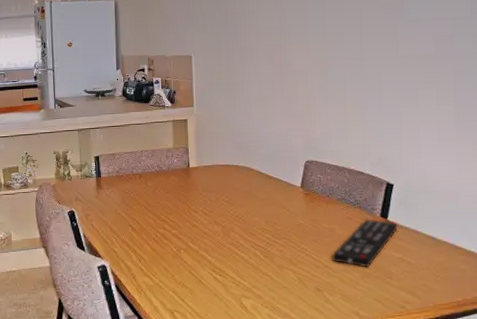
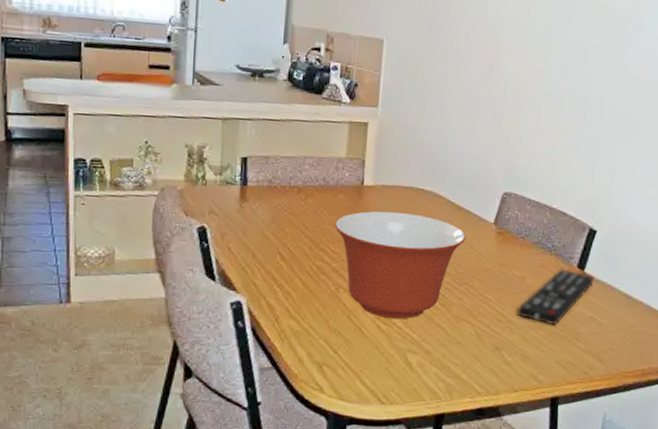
mixing bowl: none [170,185,278,271] -> present [334,211,466,319]

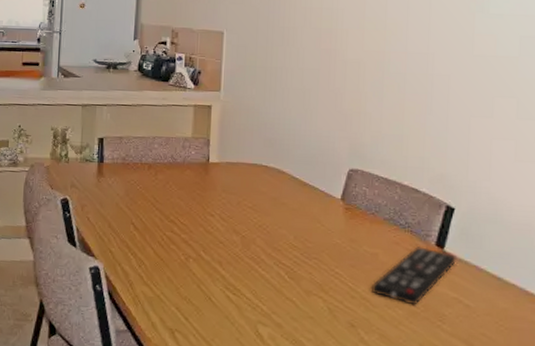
mixing bowl: present [334,211,466,319] -> none [183,186,312,291]

